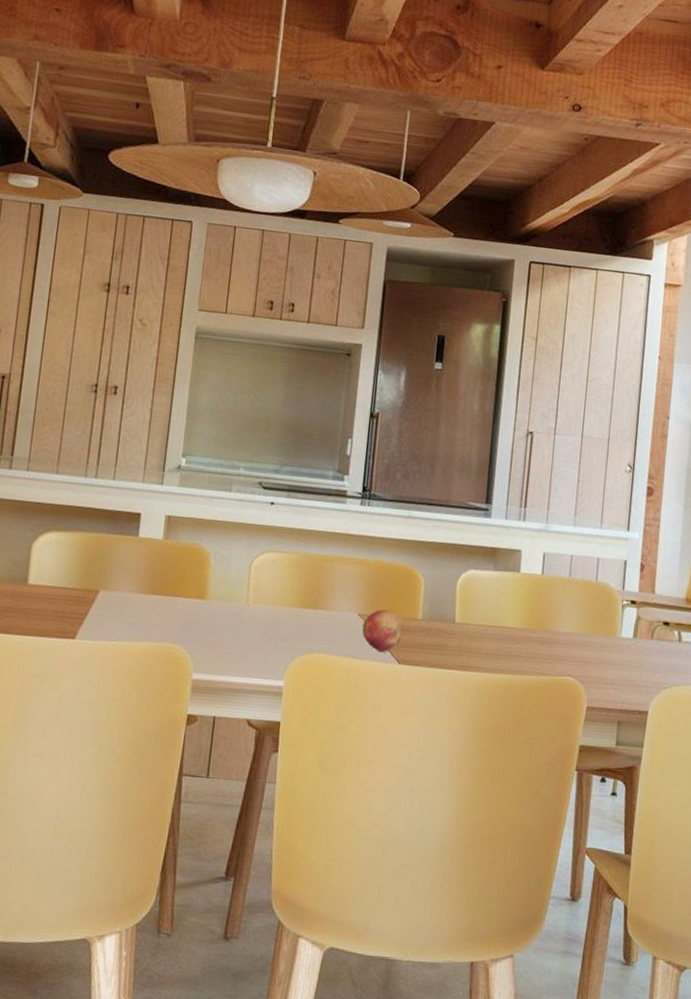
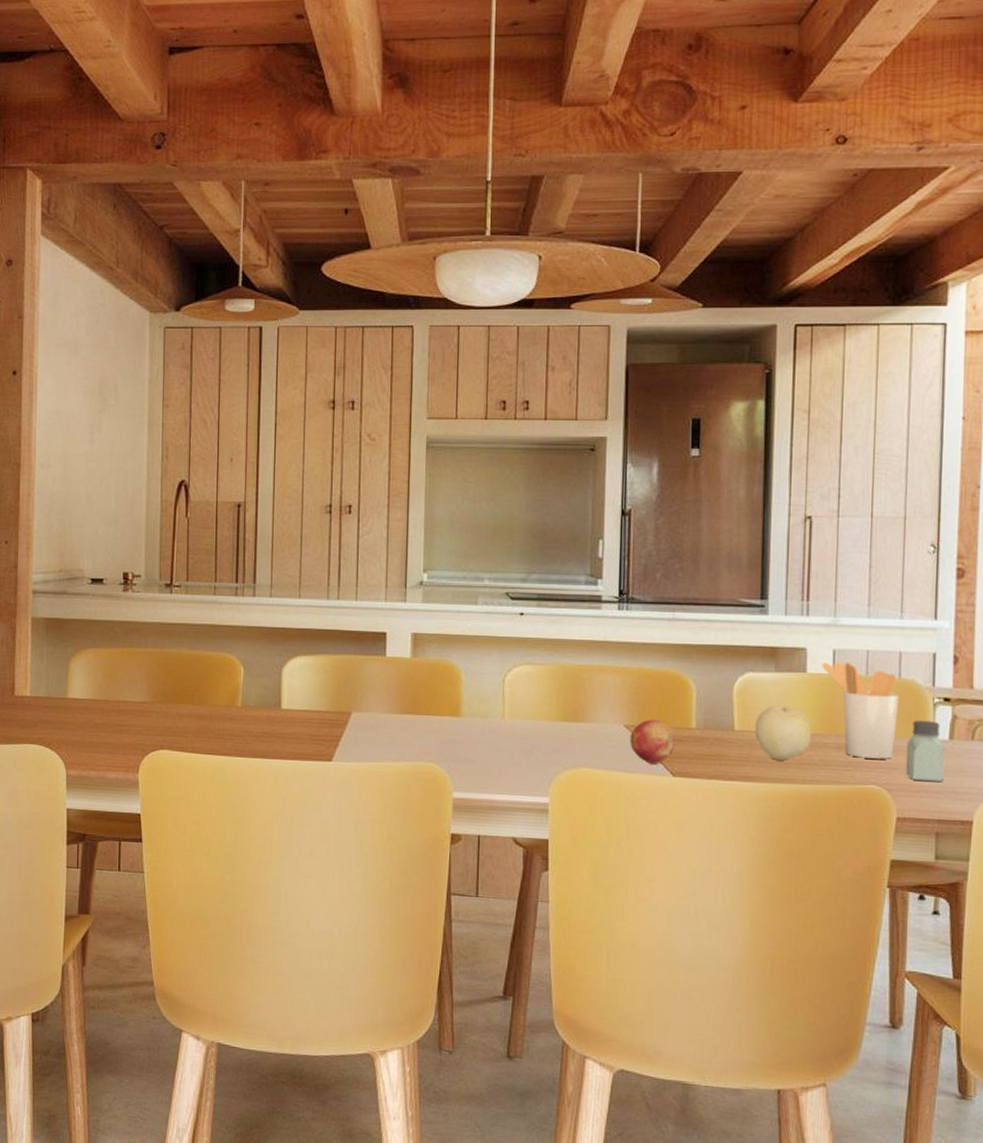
fruit: none [473,601,522,652] -> present [755,706,812,761]
utensil holder: none [533,564,595,654] -> present [822,662,899,759]
saltshaker: none [597,619,629,676] -> present [905,720,945,783]

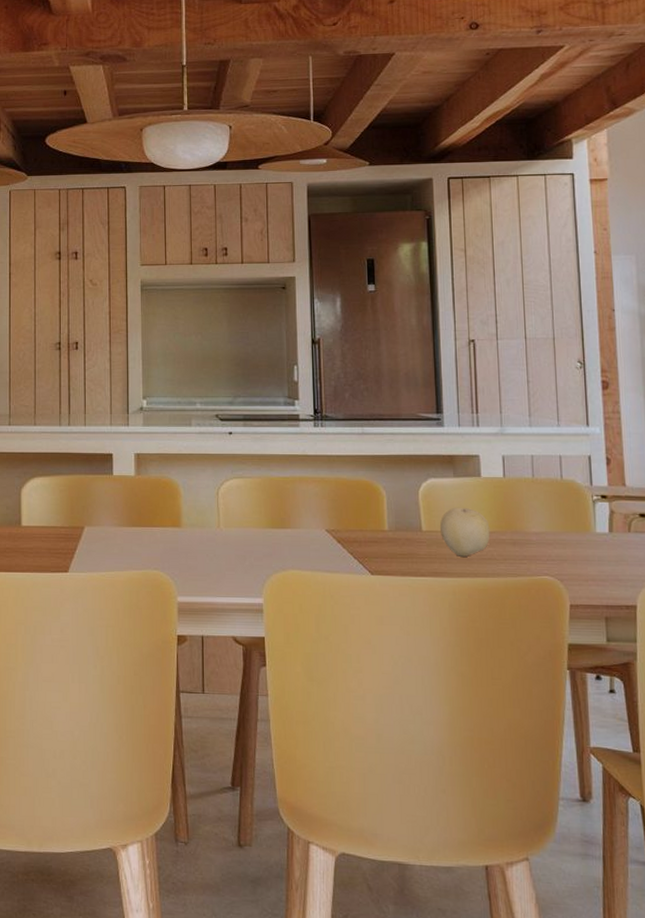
fruit: present [630,719,676,764] -> none [331,523,371,564]
utensil holder: present [822,662,899,759] -> none [494,466,563,552]
saltshaker: present [905,720,945,783] -> none [572,516,608,572]

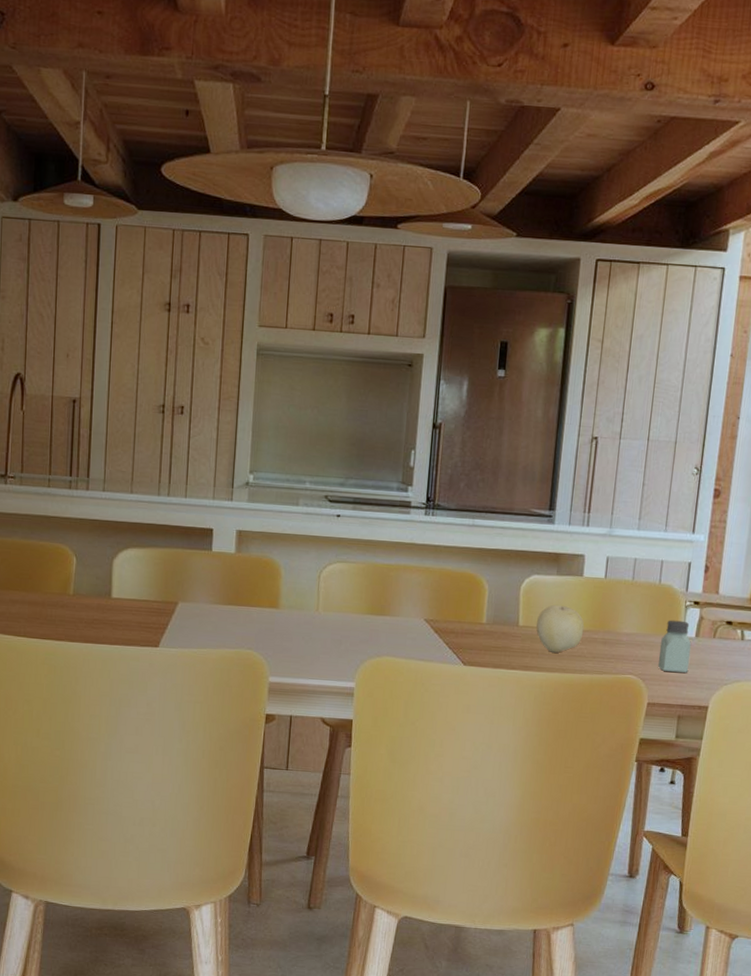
saltshaker: none [572,516,608,572] -> present [658,620,691,674]

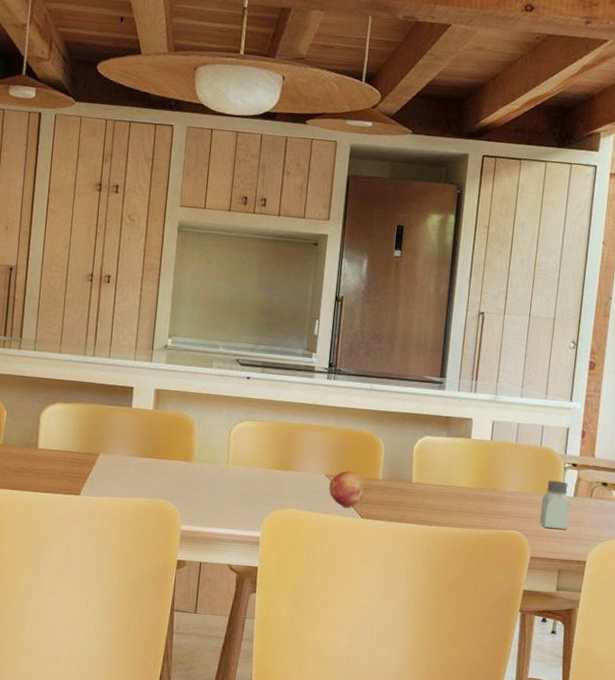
fruit: none [428,614,469,655] -> present [329,470,366,508]
fruit: present [536,605,584,653] -> none [428,464,472,509]

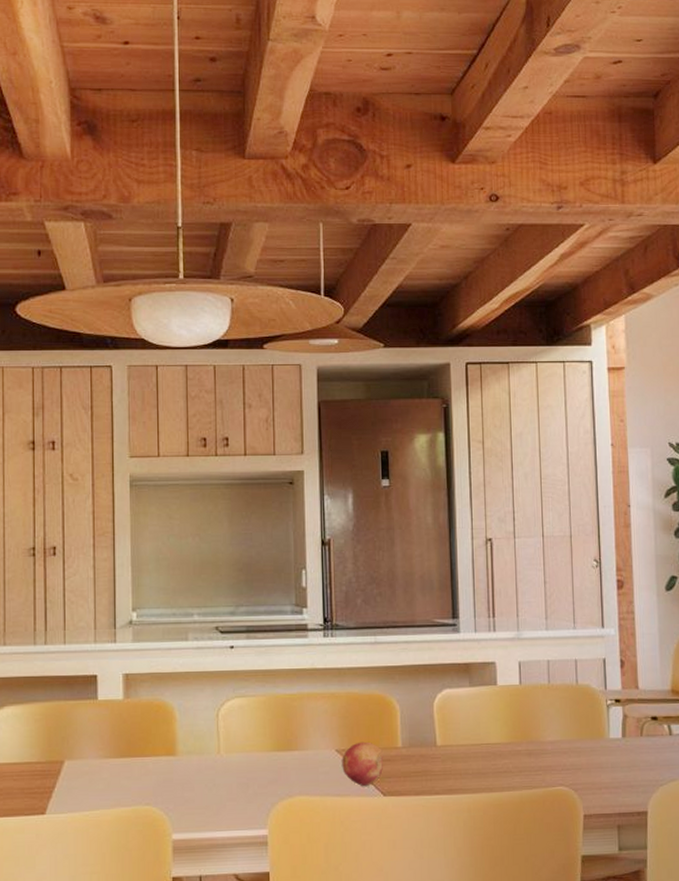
saltshaker: present [540,480,570,530] -> none [587,721,621,779]

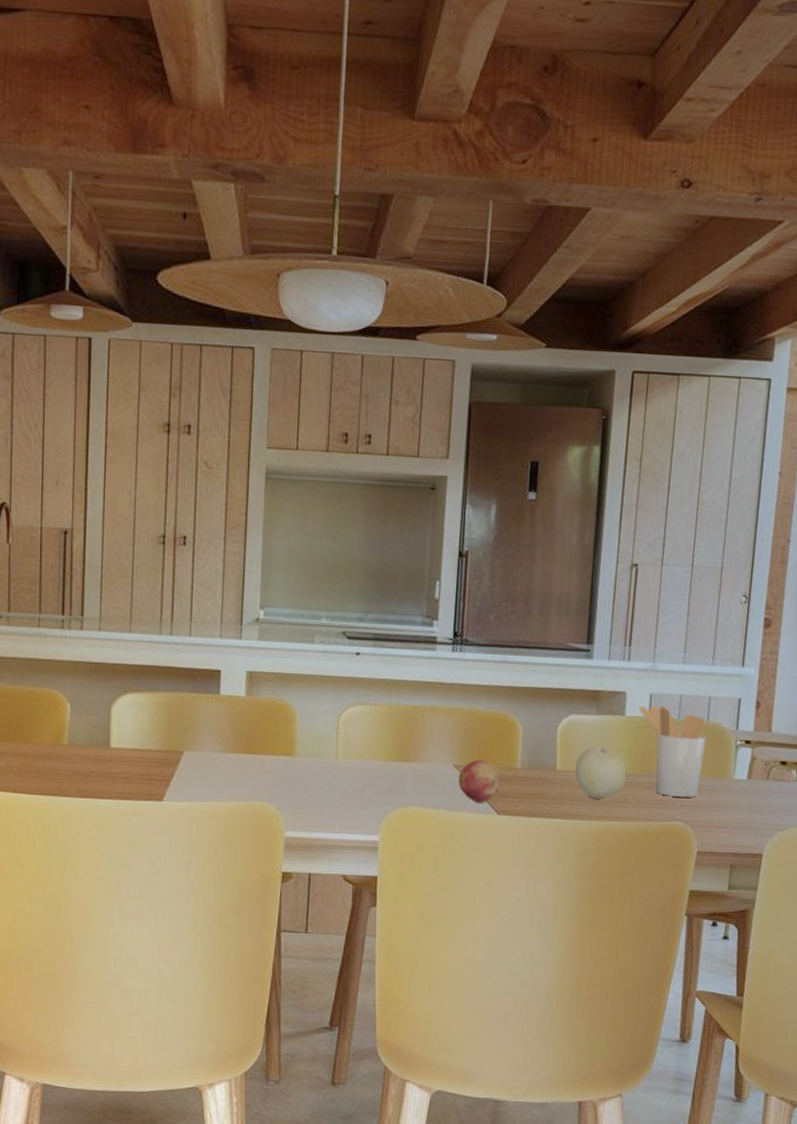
fruit: none [455,719,506,771] -> present [575,747,627,799]
utensil holder: none [510,673,578,762] -> present [639,705,706,798]

